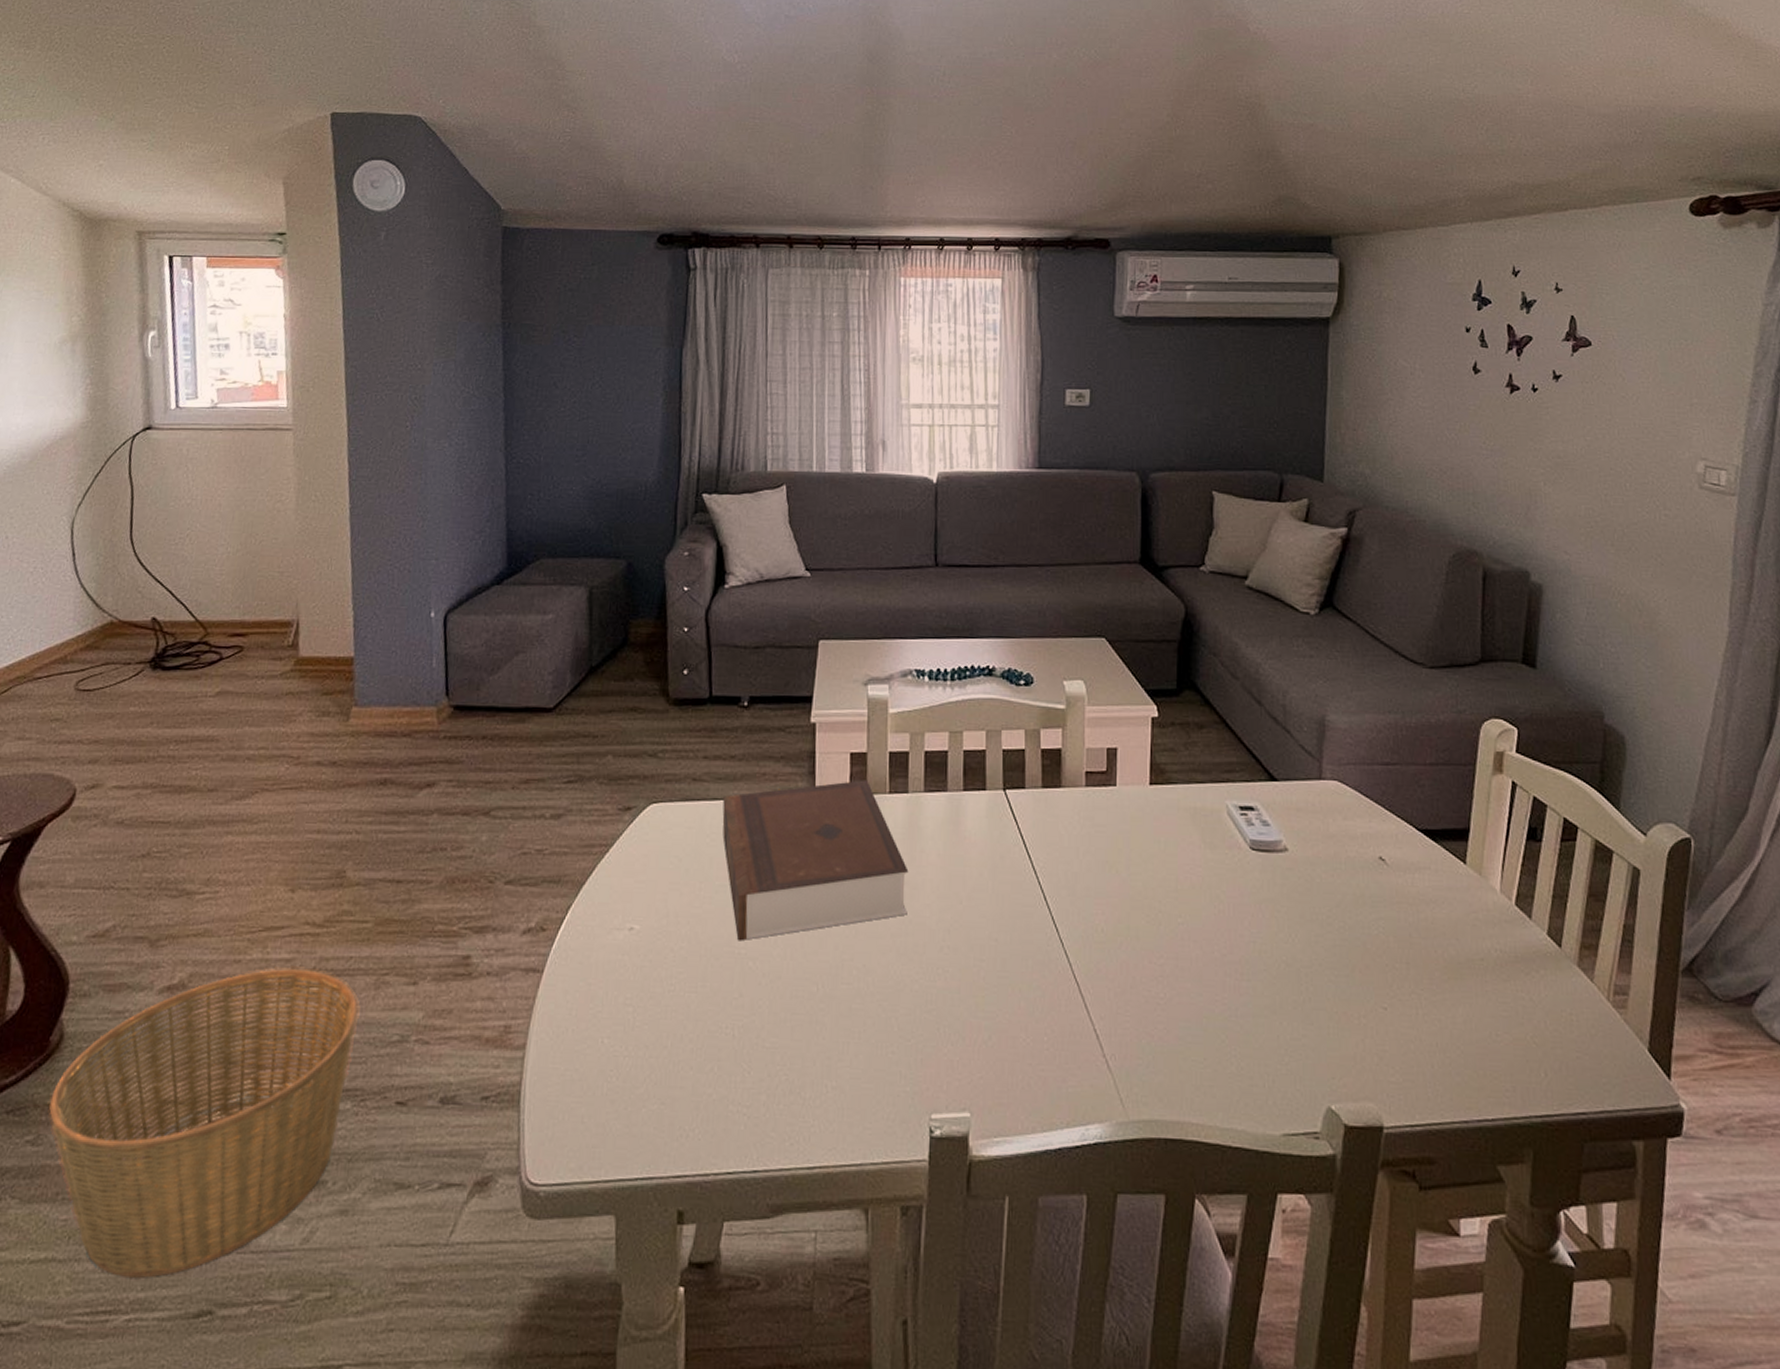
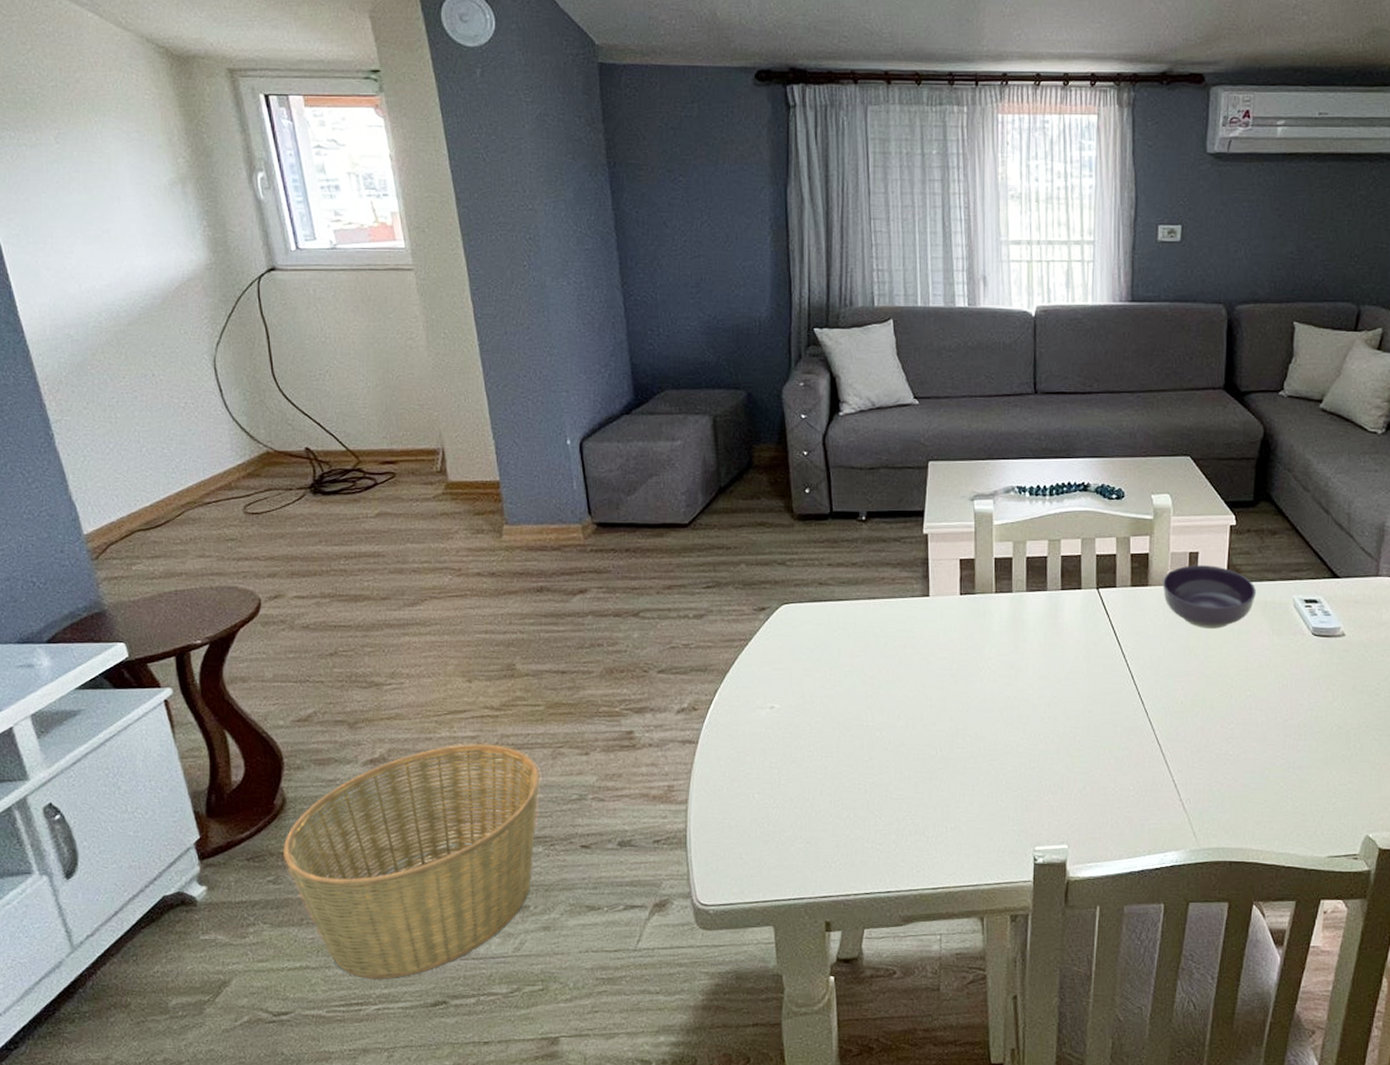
book: present [722,780,909,941] -> none [847,582,1013,716]
bowl: none [1077,763,1183,840] -> present [1162,565,1256,629]

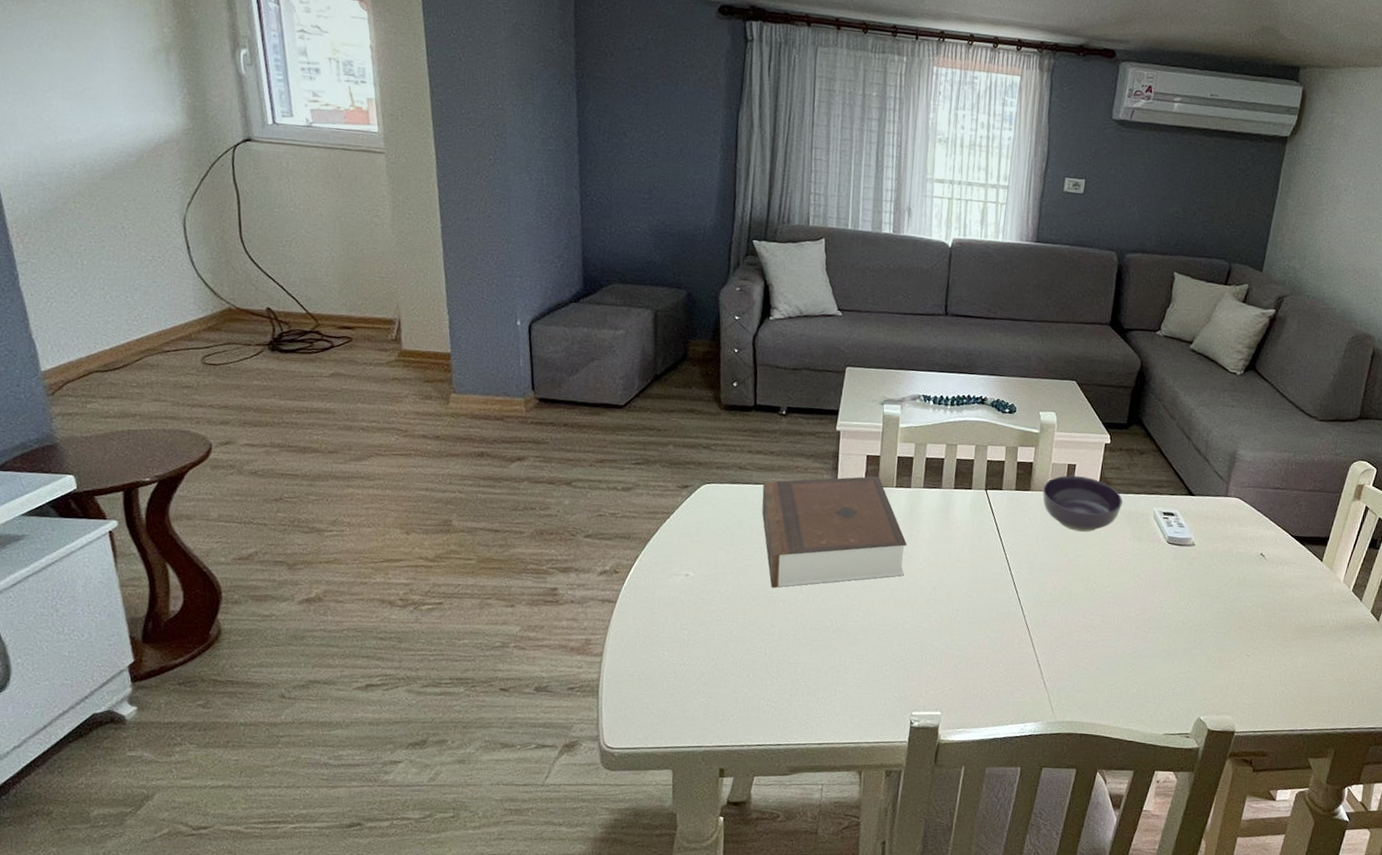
basket: present [283,744,540,979] -> none [215,590,467,801]
book: none [847,582,1013,716] -> present [762,476,907,588]

